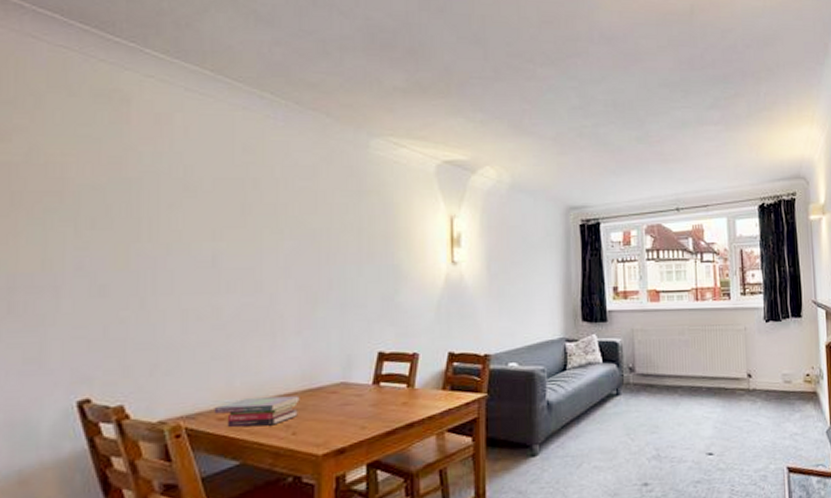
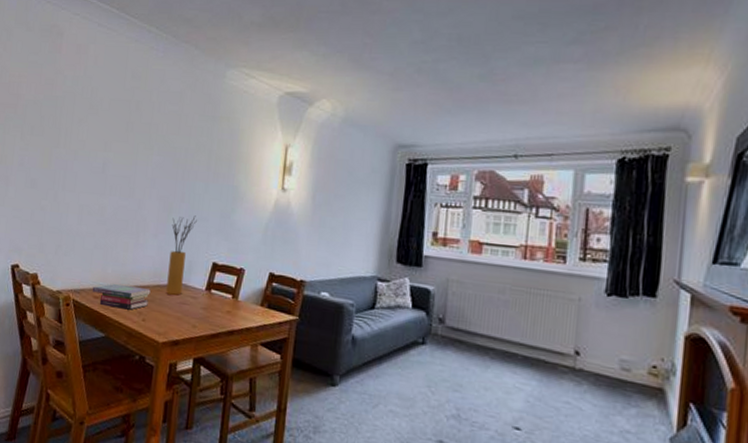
vase: none [319,303,352,398] -> present [166,215,197,296]

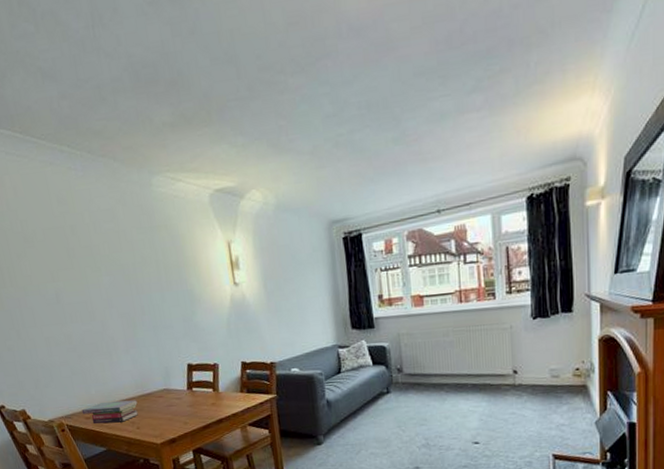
vase: present [166,215,197,296] -> none [138,325,166,401]

